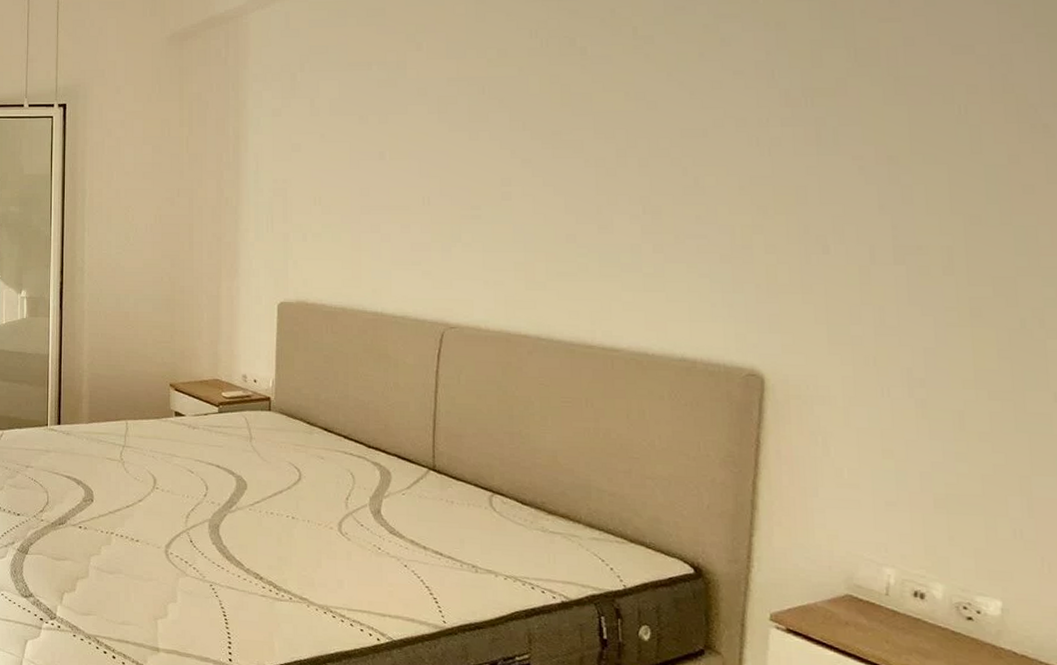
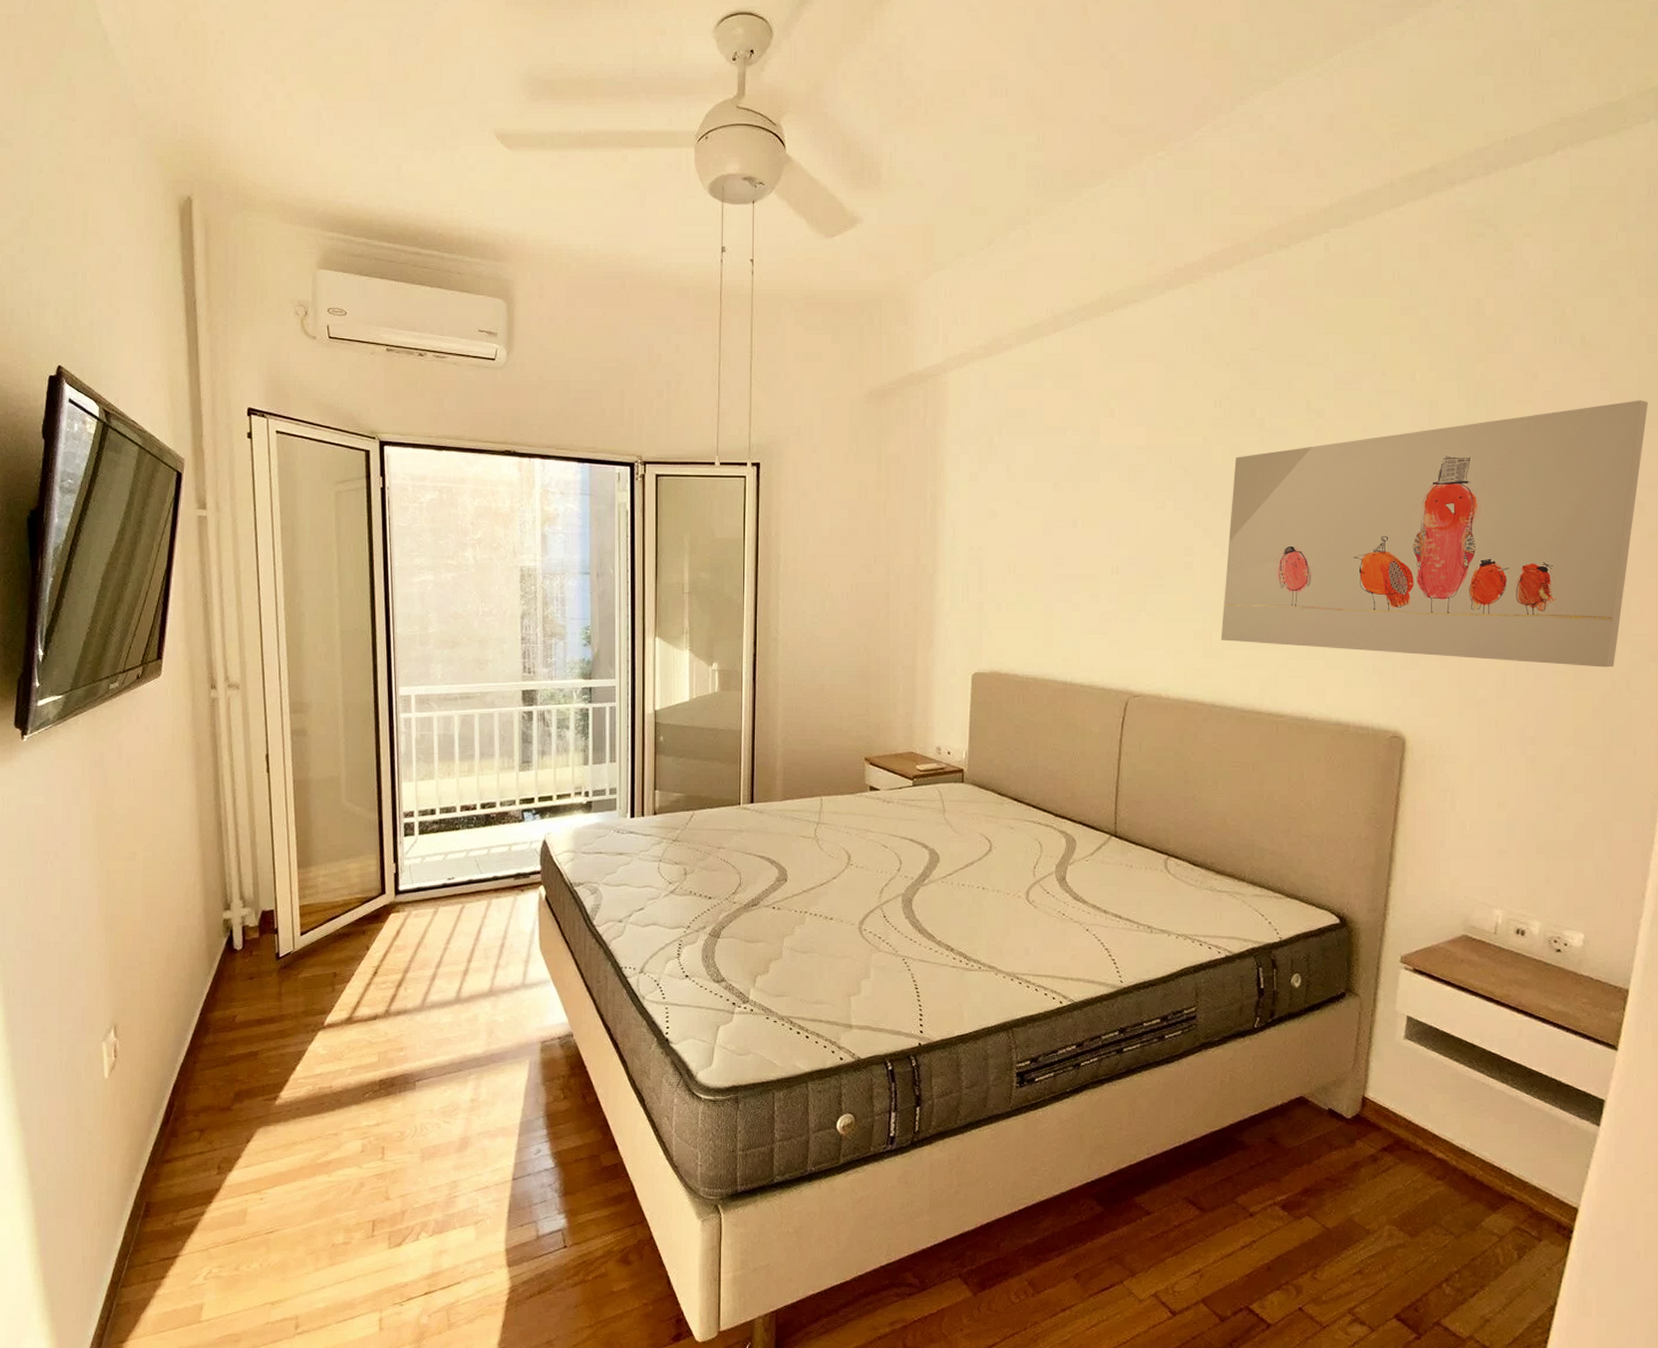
wall art: none [544,13,1047,304] -> present [1220,400,1648,668]

